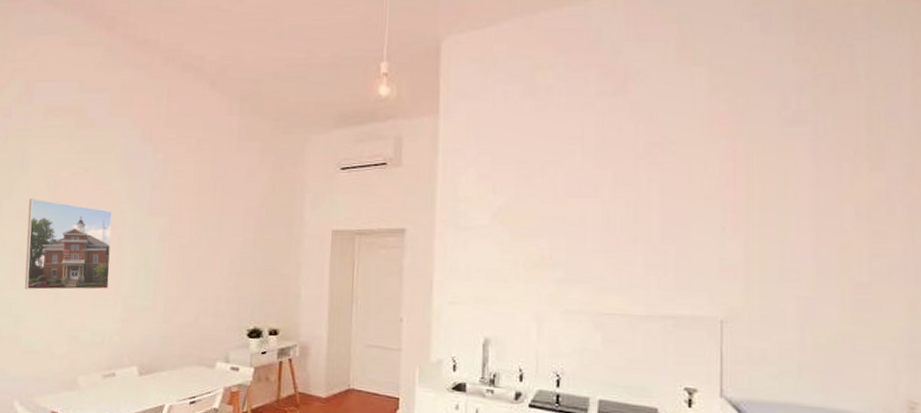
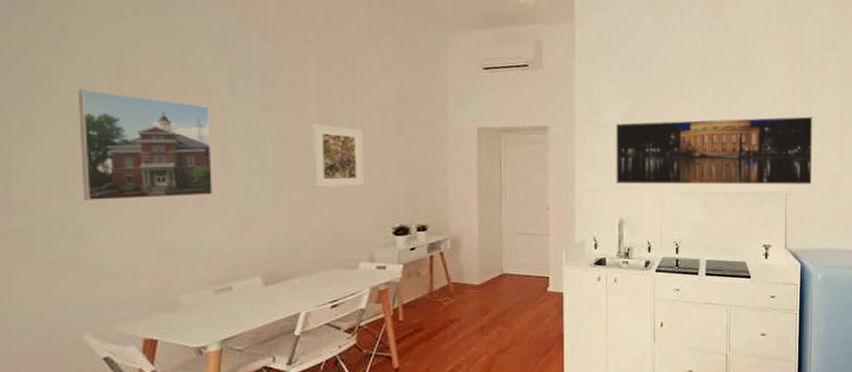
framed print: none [183,226,228,287] -> present [312,124,365,187]
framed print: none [481,216,767,311] -> present [616,116,813,185]

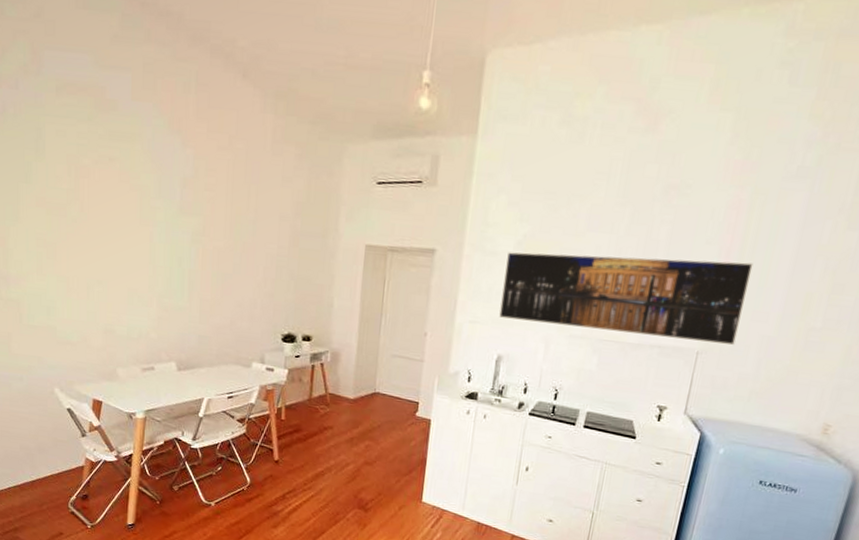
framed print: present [79,89,214,202] -> none [50,185,143,287]
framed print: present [312,124,365,187] -> none [219,229,263,292]

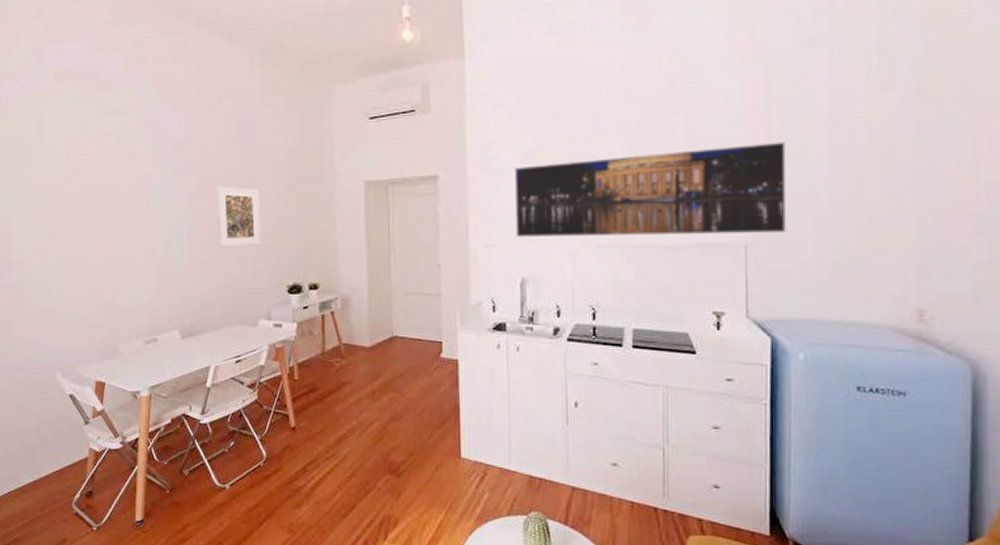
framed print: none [219,229,263,292] -> present [216,186,262,247]

